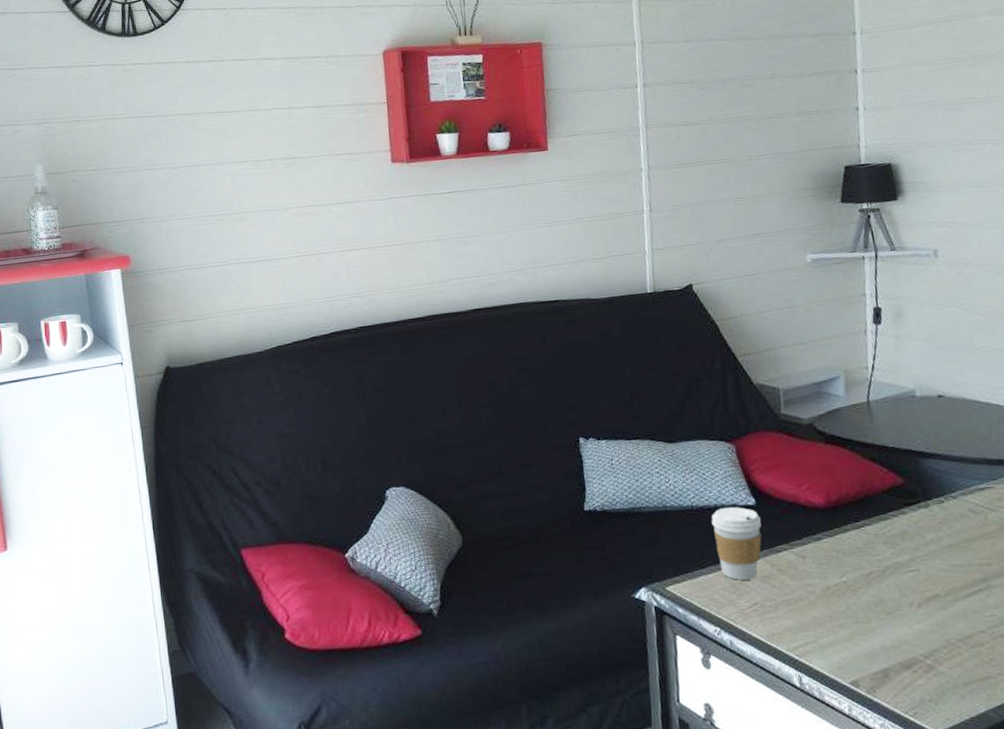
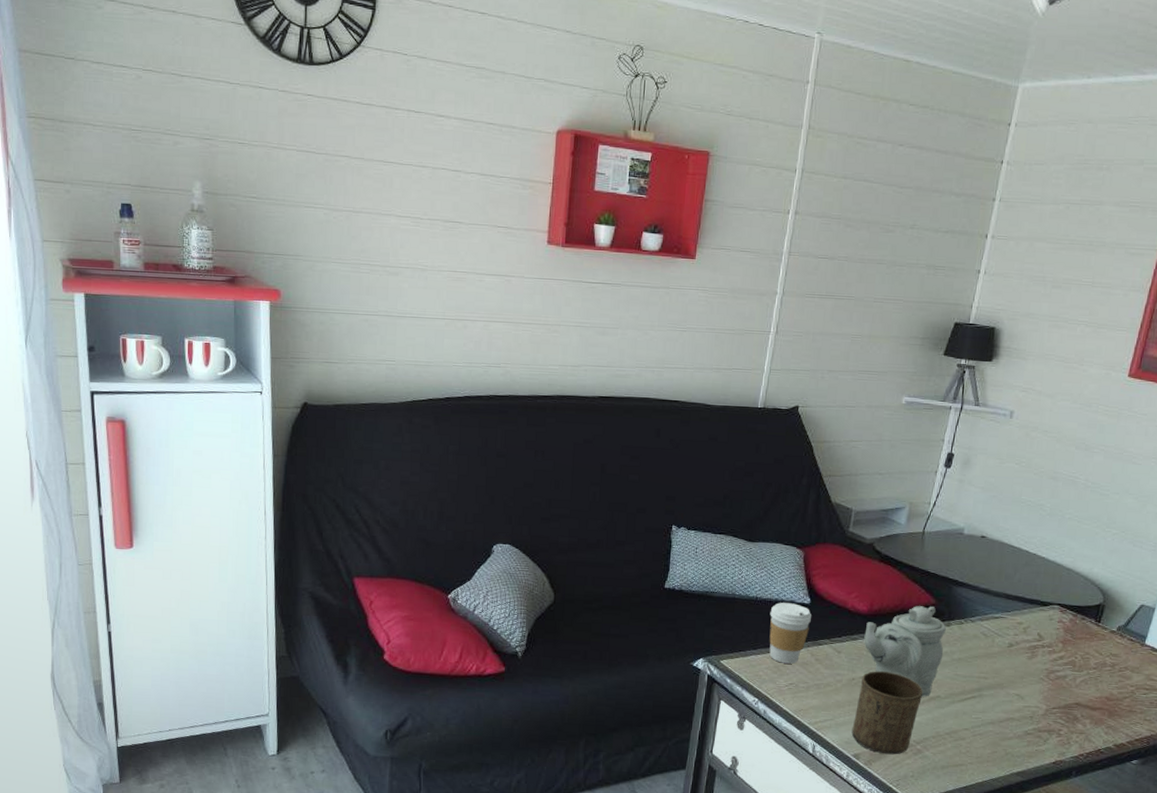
teapot: none [828,487,930,598] -> present [864,606,946,697]
cup: none [838,573,917,677] -> present [851,671,924,755]

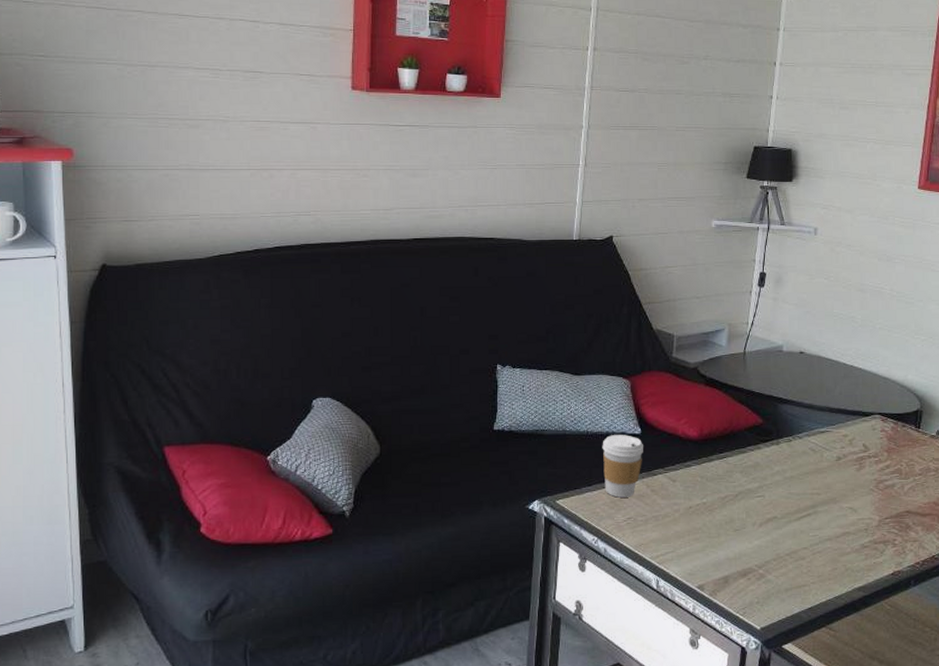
cup: present [851,671,924,755] -> none [694,496,760,583]
teapot: present [864,606,946,697] -> none [697,426,776,519]

